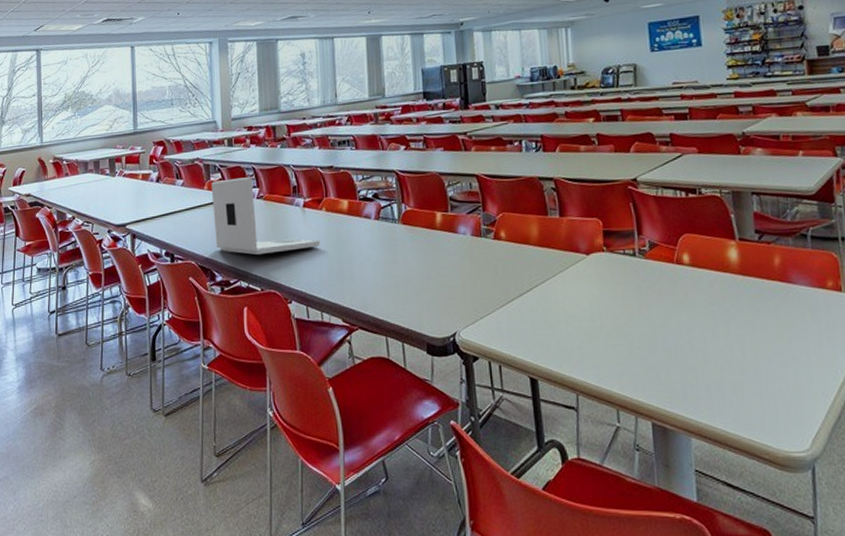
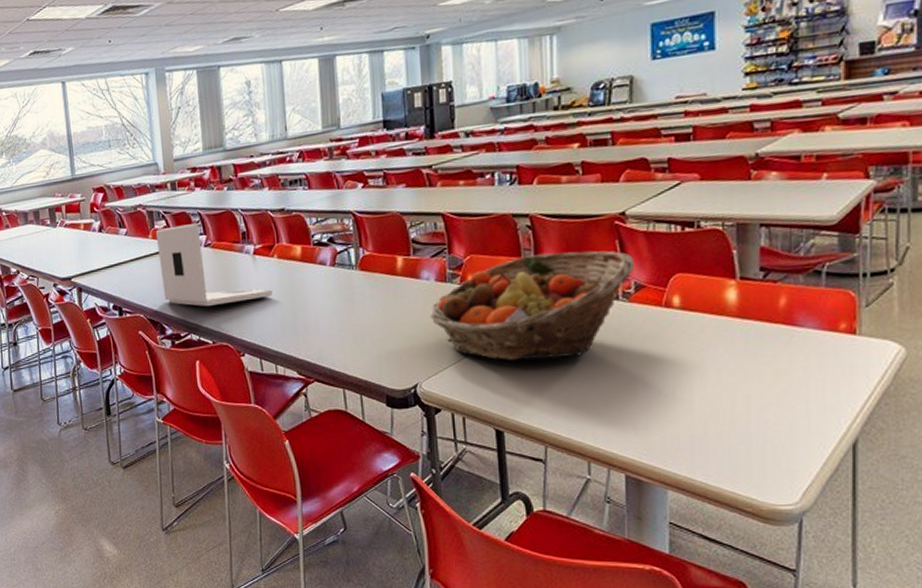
fruit basket: none [467,211,648,312] -> present [430,250,635,361]

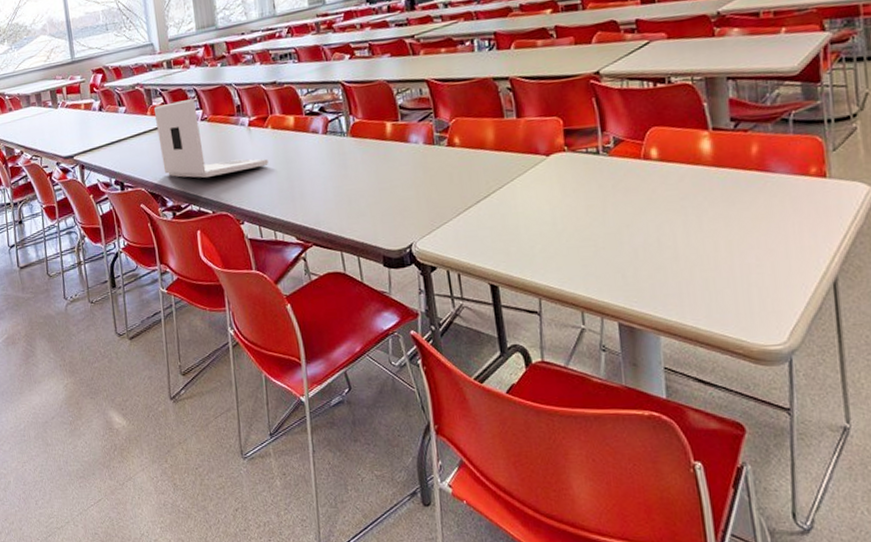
fruit basket: present [430,250,635,361] -> none [420,108,613,218]

